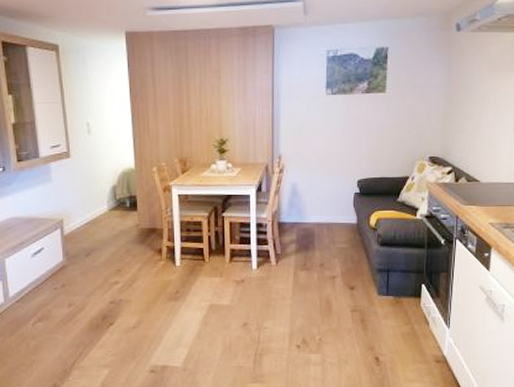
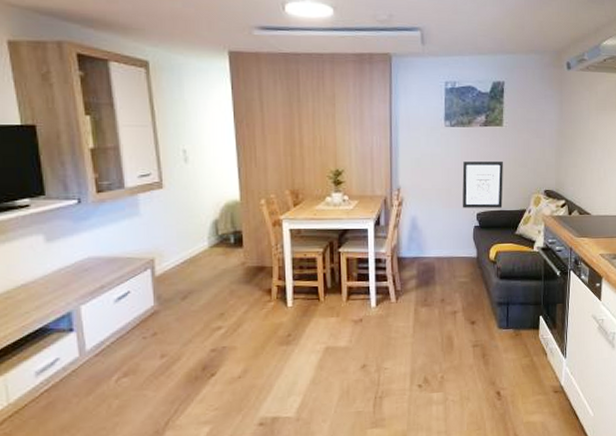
wall art: none [342,128,385,175] -> present [462,162,503,208]

